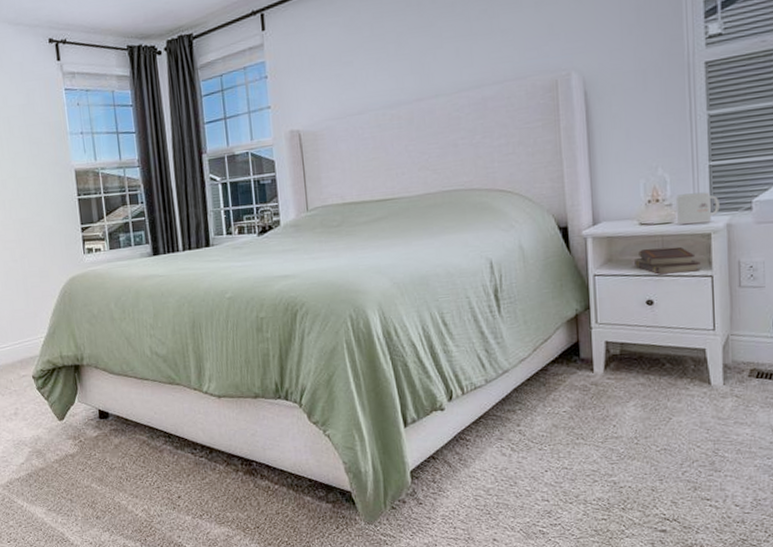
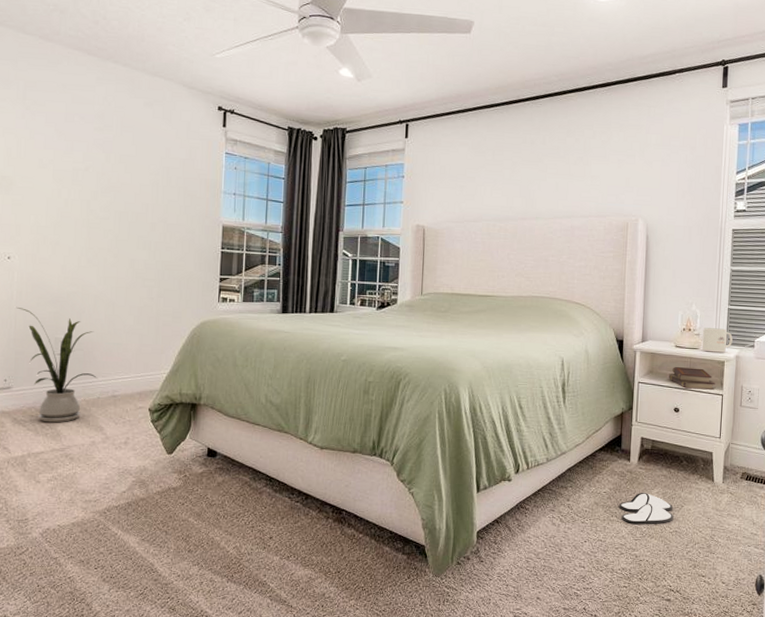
slippers: none [585,406,660,446] -> present [619,492,674,525]

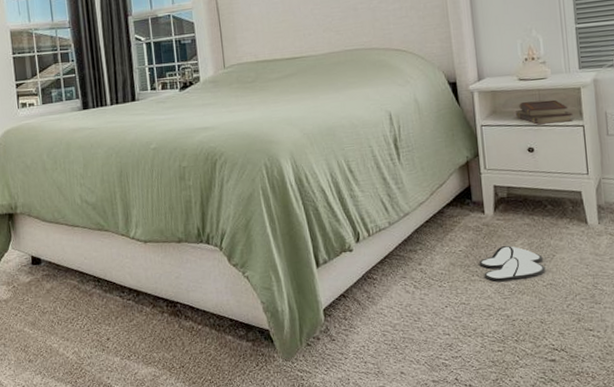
mug: present [702,328,733,353] -> none [548,51,587,81]

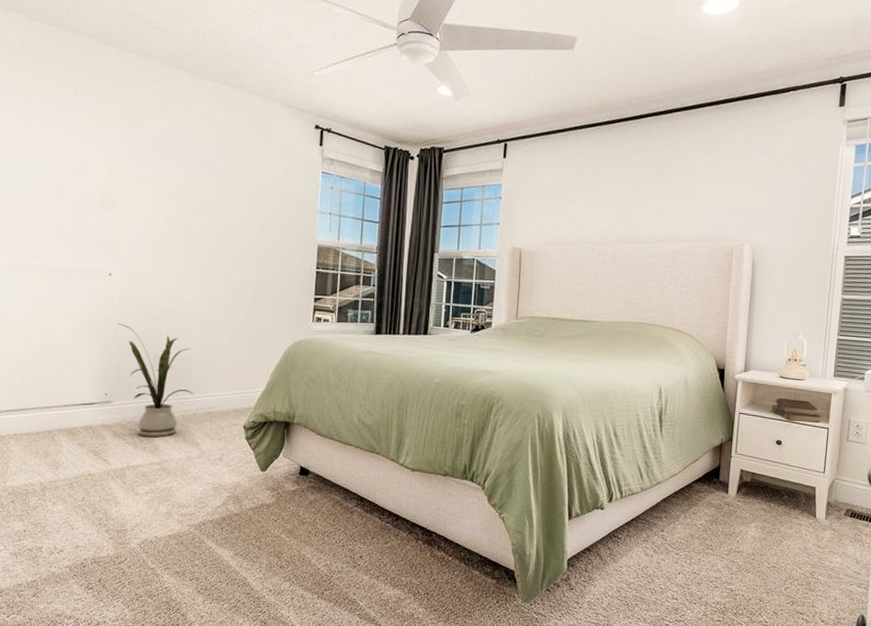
slippers: present [479,245,546,282] -> none [715,525,773,559]

